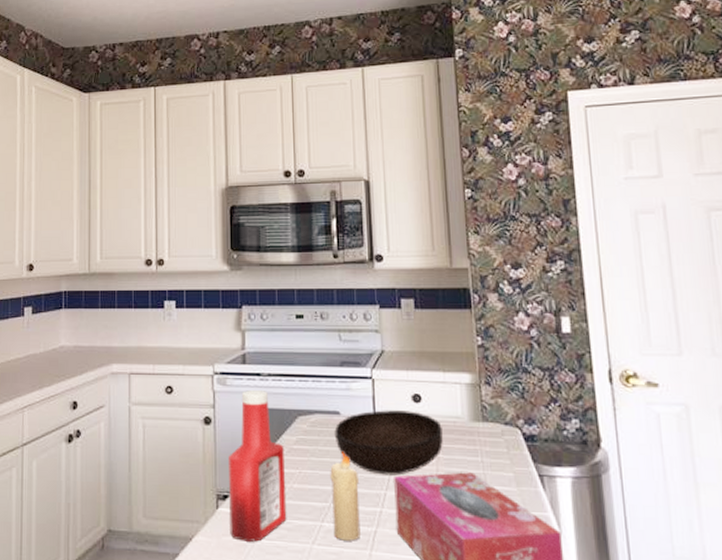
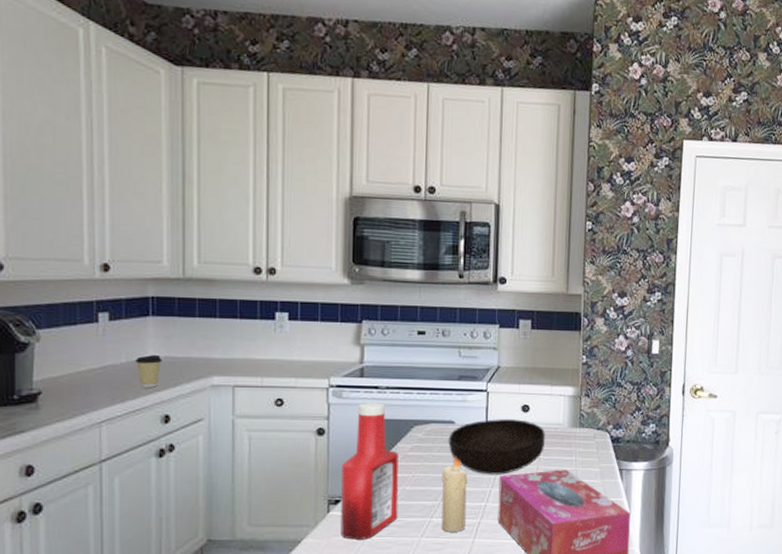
coffee cup: none [51,345,72,375] -> present [136,355,162,387]

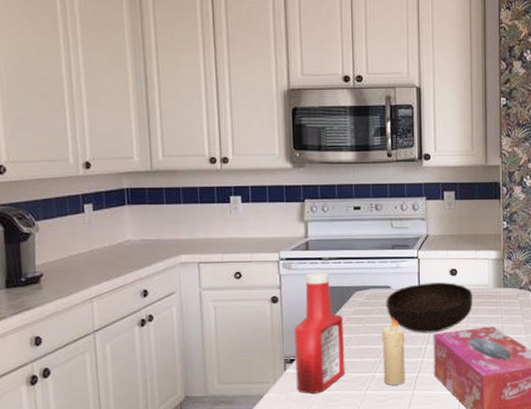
coffee cup: present [136,355,162,387] -> none [117,239,139,267]

